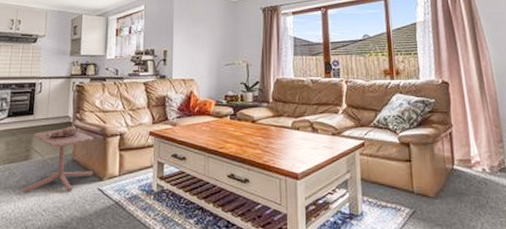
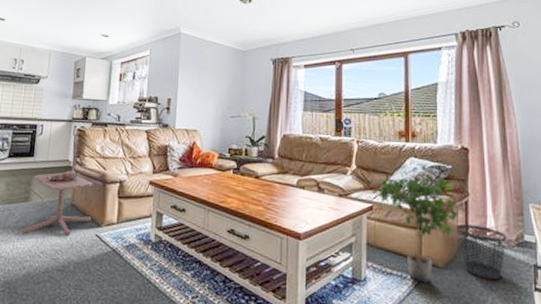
potted plant: none [362,112,450,213] -> present [372,177,465,283]
wastebasket: none [444,154,490,205] -> present [457,224,507,279]

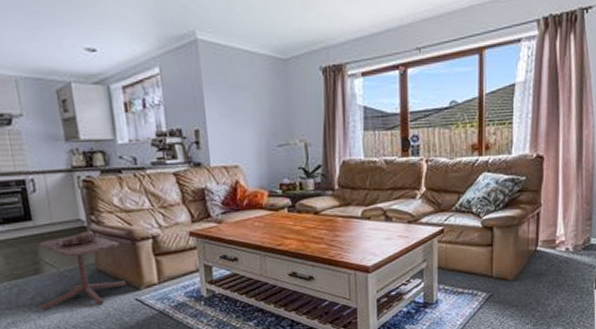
potted plant: present [372,177,465,283] -> none [443,191,537,297]
wastebasket: present [457,224,507,279] -> none [528,235,574,284]

